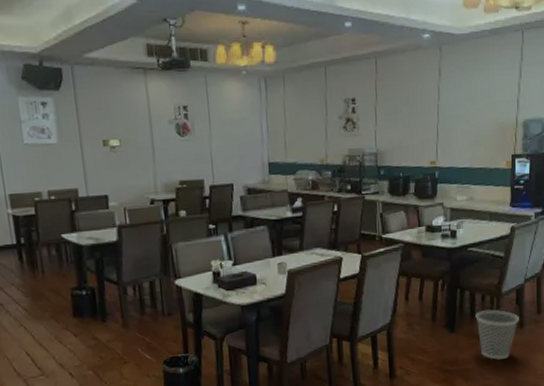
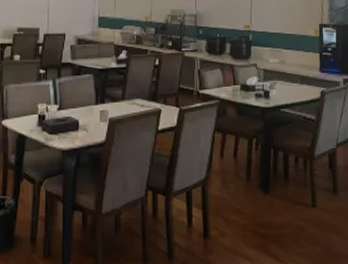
wastebasket: present [475,309,519,360] -> none [289,172,333,227]

